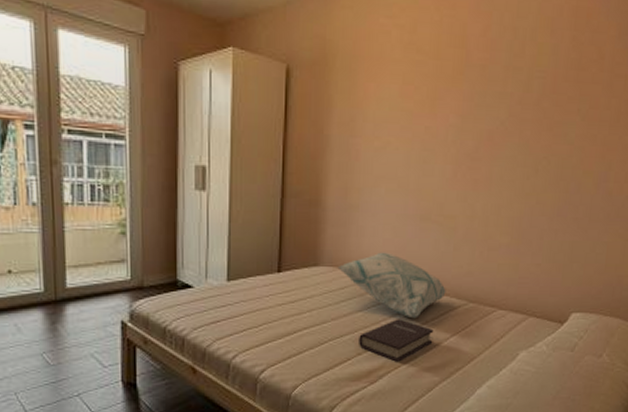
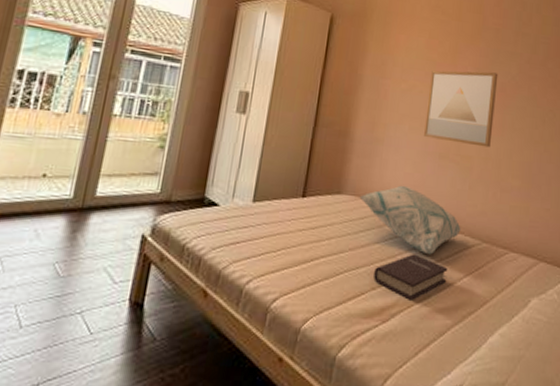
wall art: none [403,118,485,205] -> present [424,70,499,148]

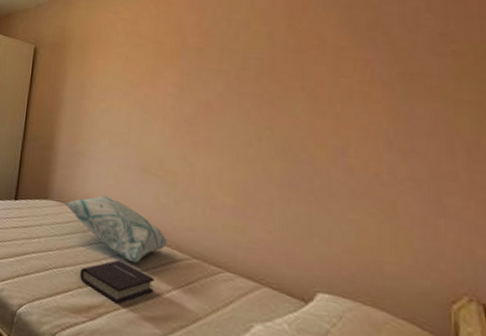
wall art: present [424,70,499,148] -> none [124,90,202,164]

